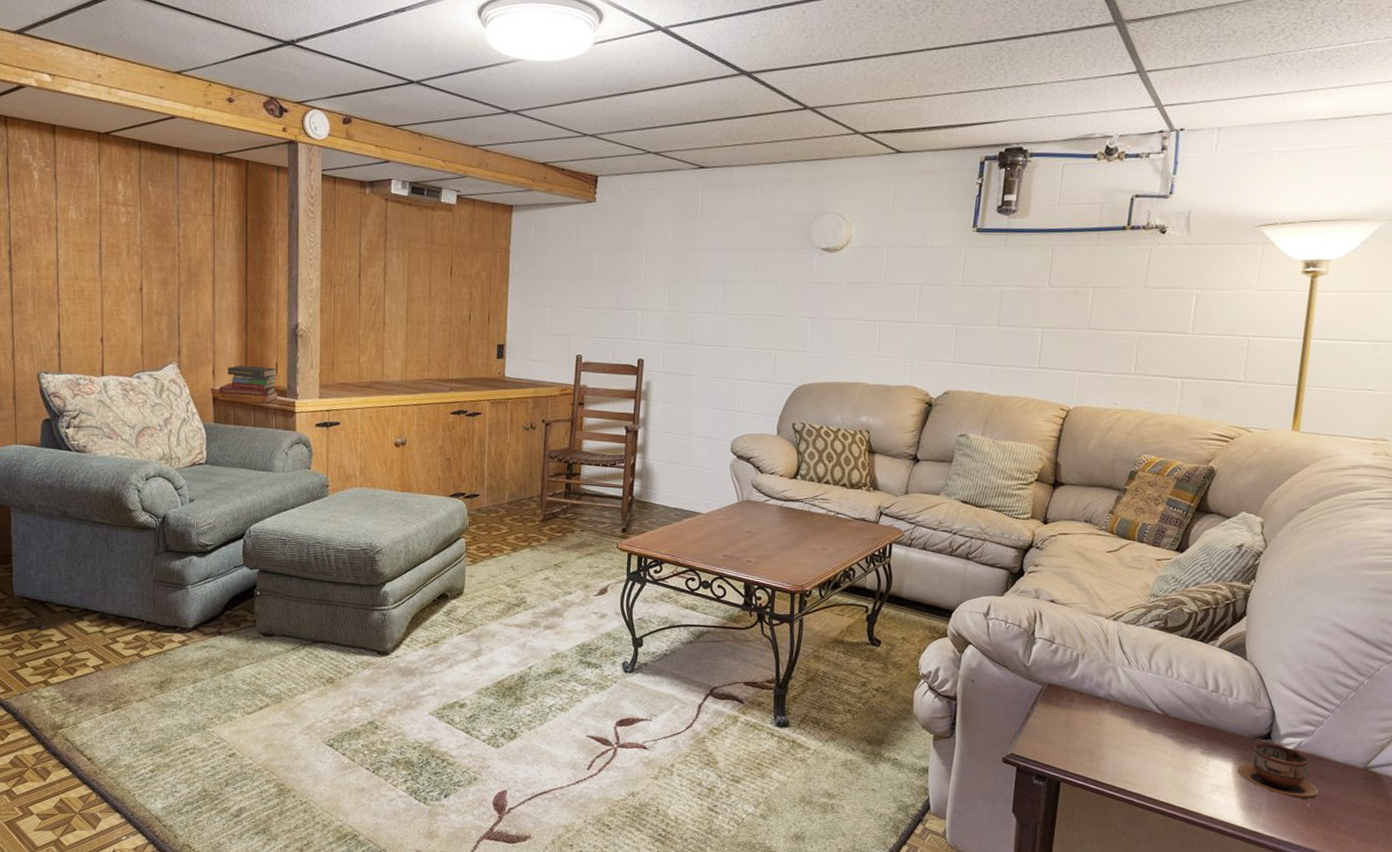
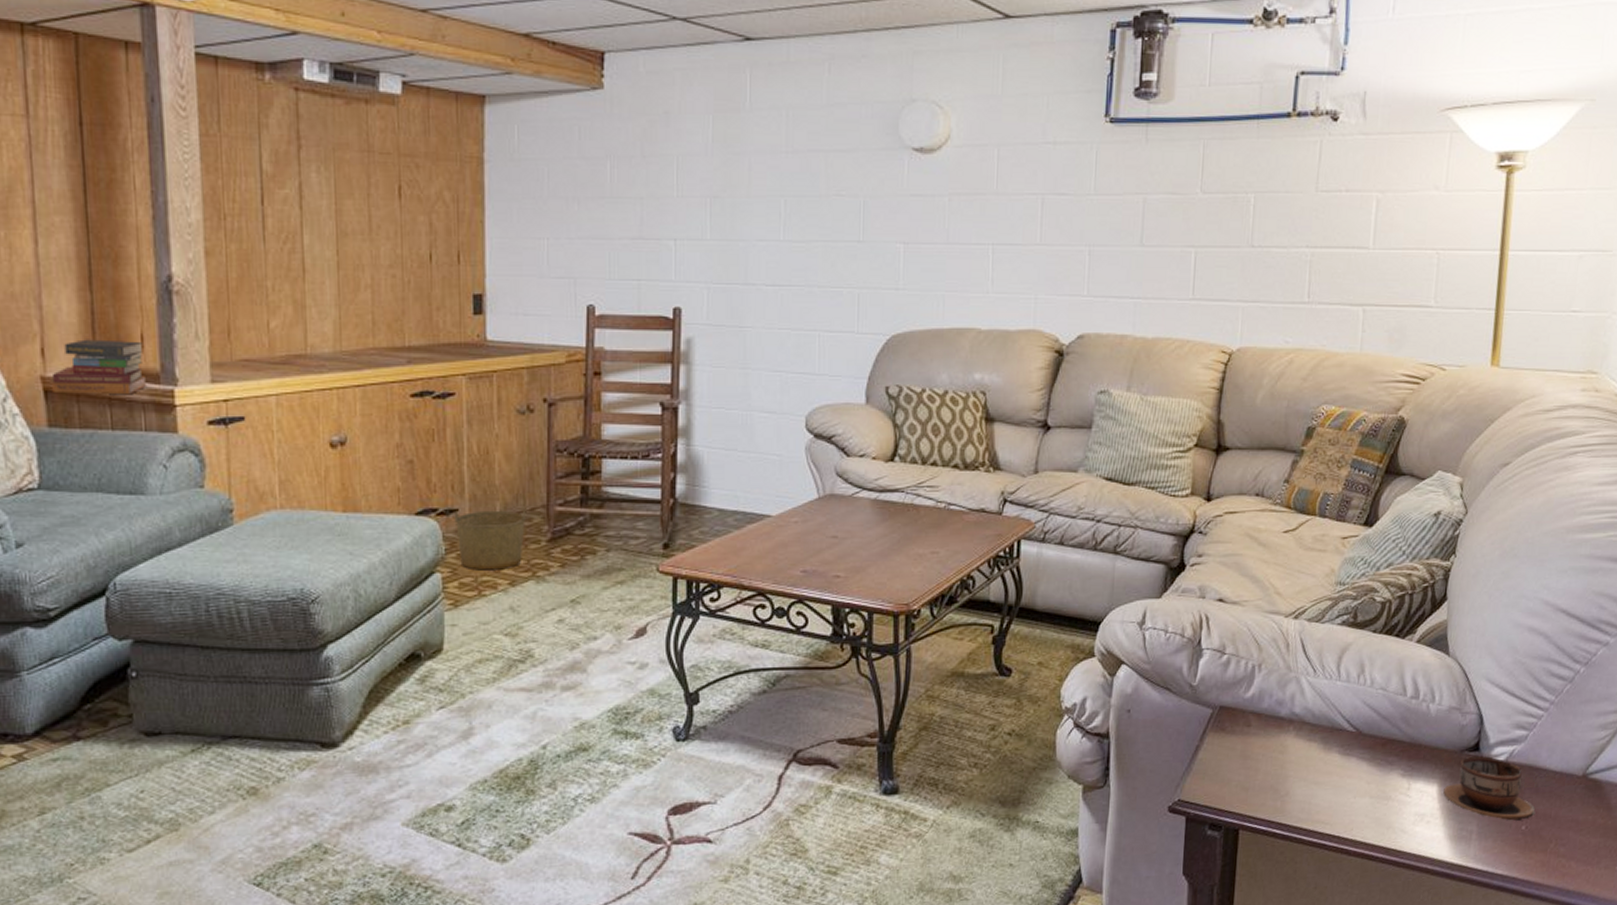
basket: none [476,496,527,540] -> present [454,509,527,571]

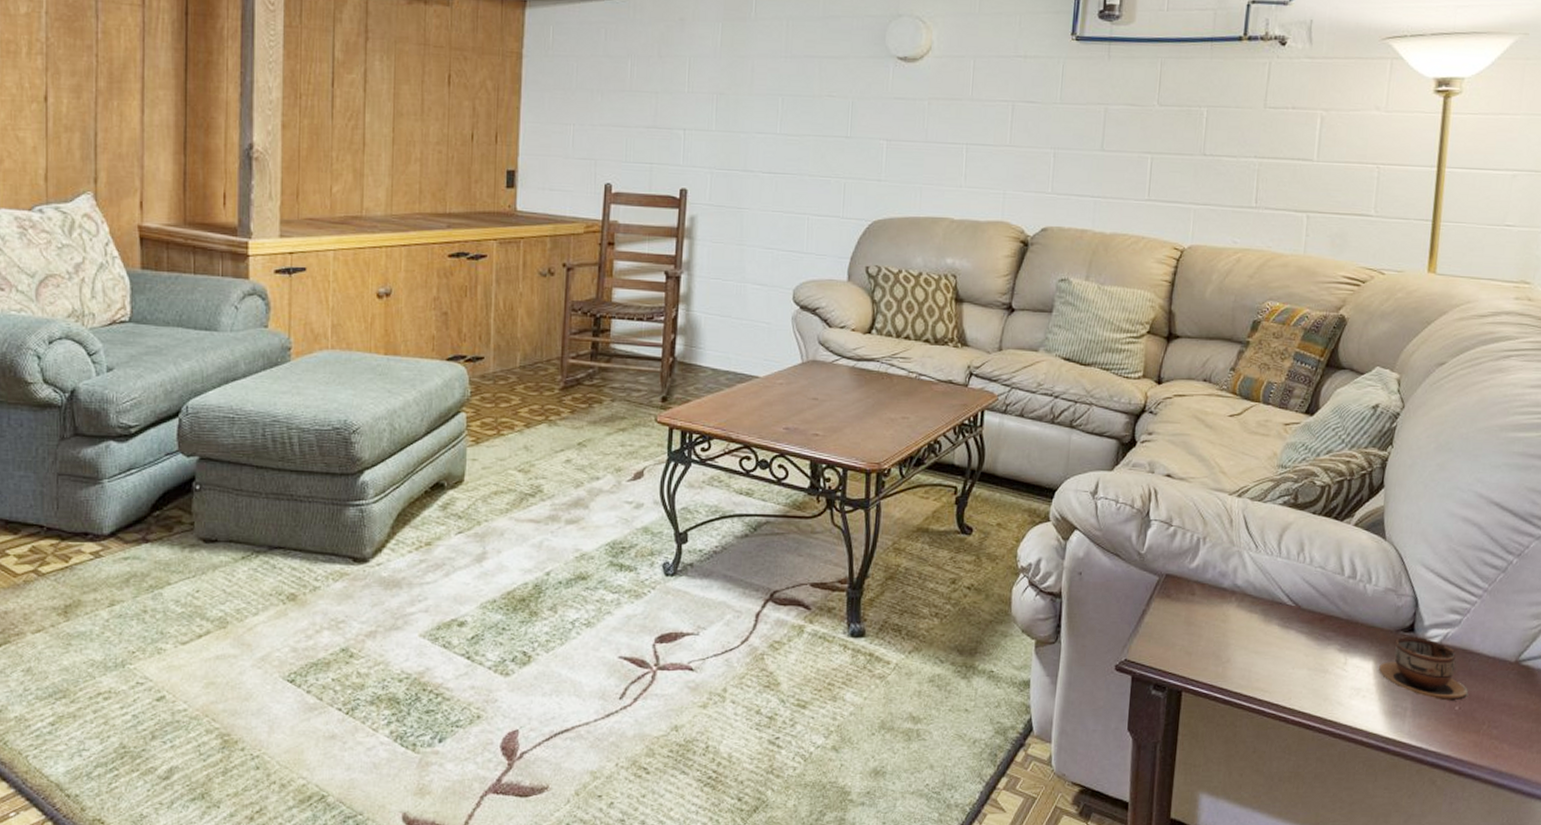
books: present [51,339,147,395] -> none [147,195,226,245]
basket: present [454,509,527,571] -> none [480,358,543,413]

